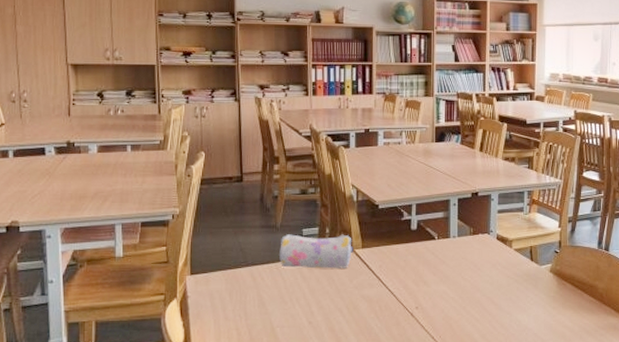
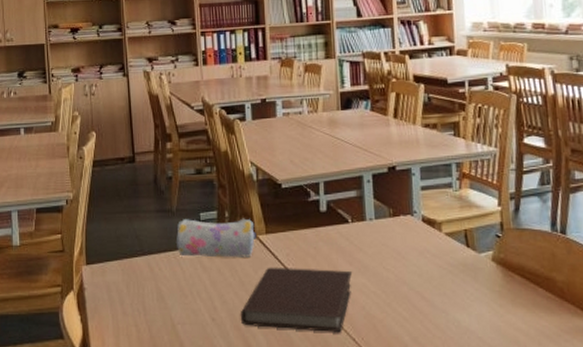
notebook: none [335,277,436,333] -> present [241,267,353,333]

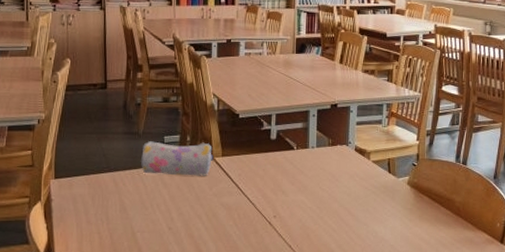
notebook: present [241,267,353,333] -> none [195,185,294,241]

